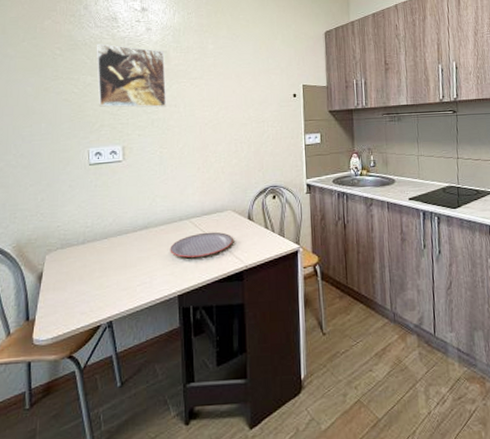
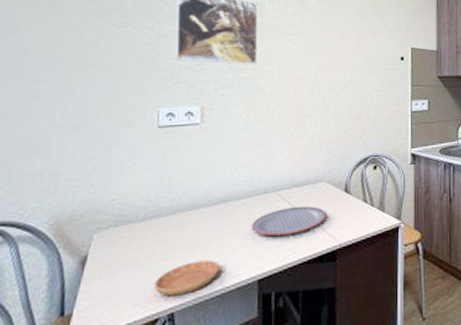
saucer: none [94,277,147,307] -> present [153,260,221,296]

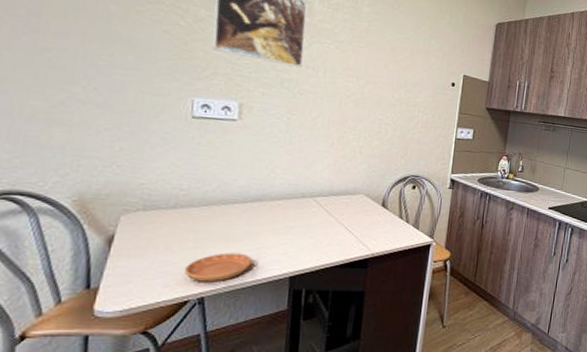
plate: present [251,206,326,236] -> none [285,213,362,239]

